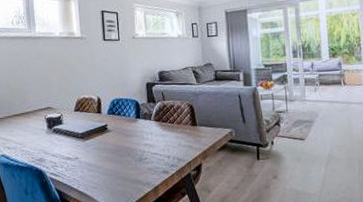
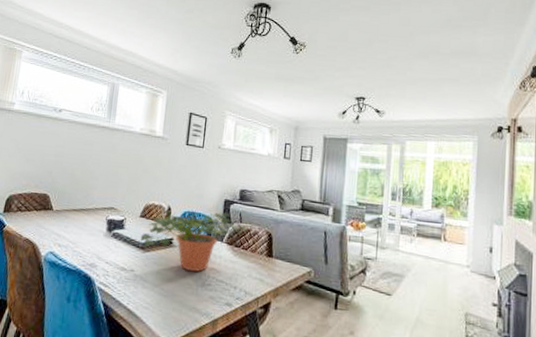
potted plant: none [78,93,172,150] -> present [140,210,248,272]

